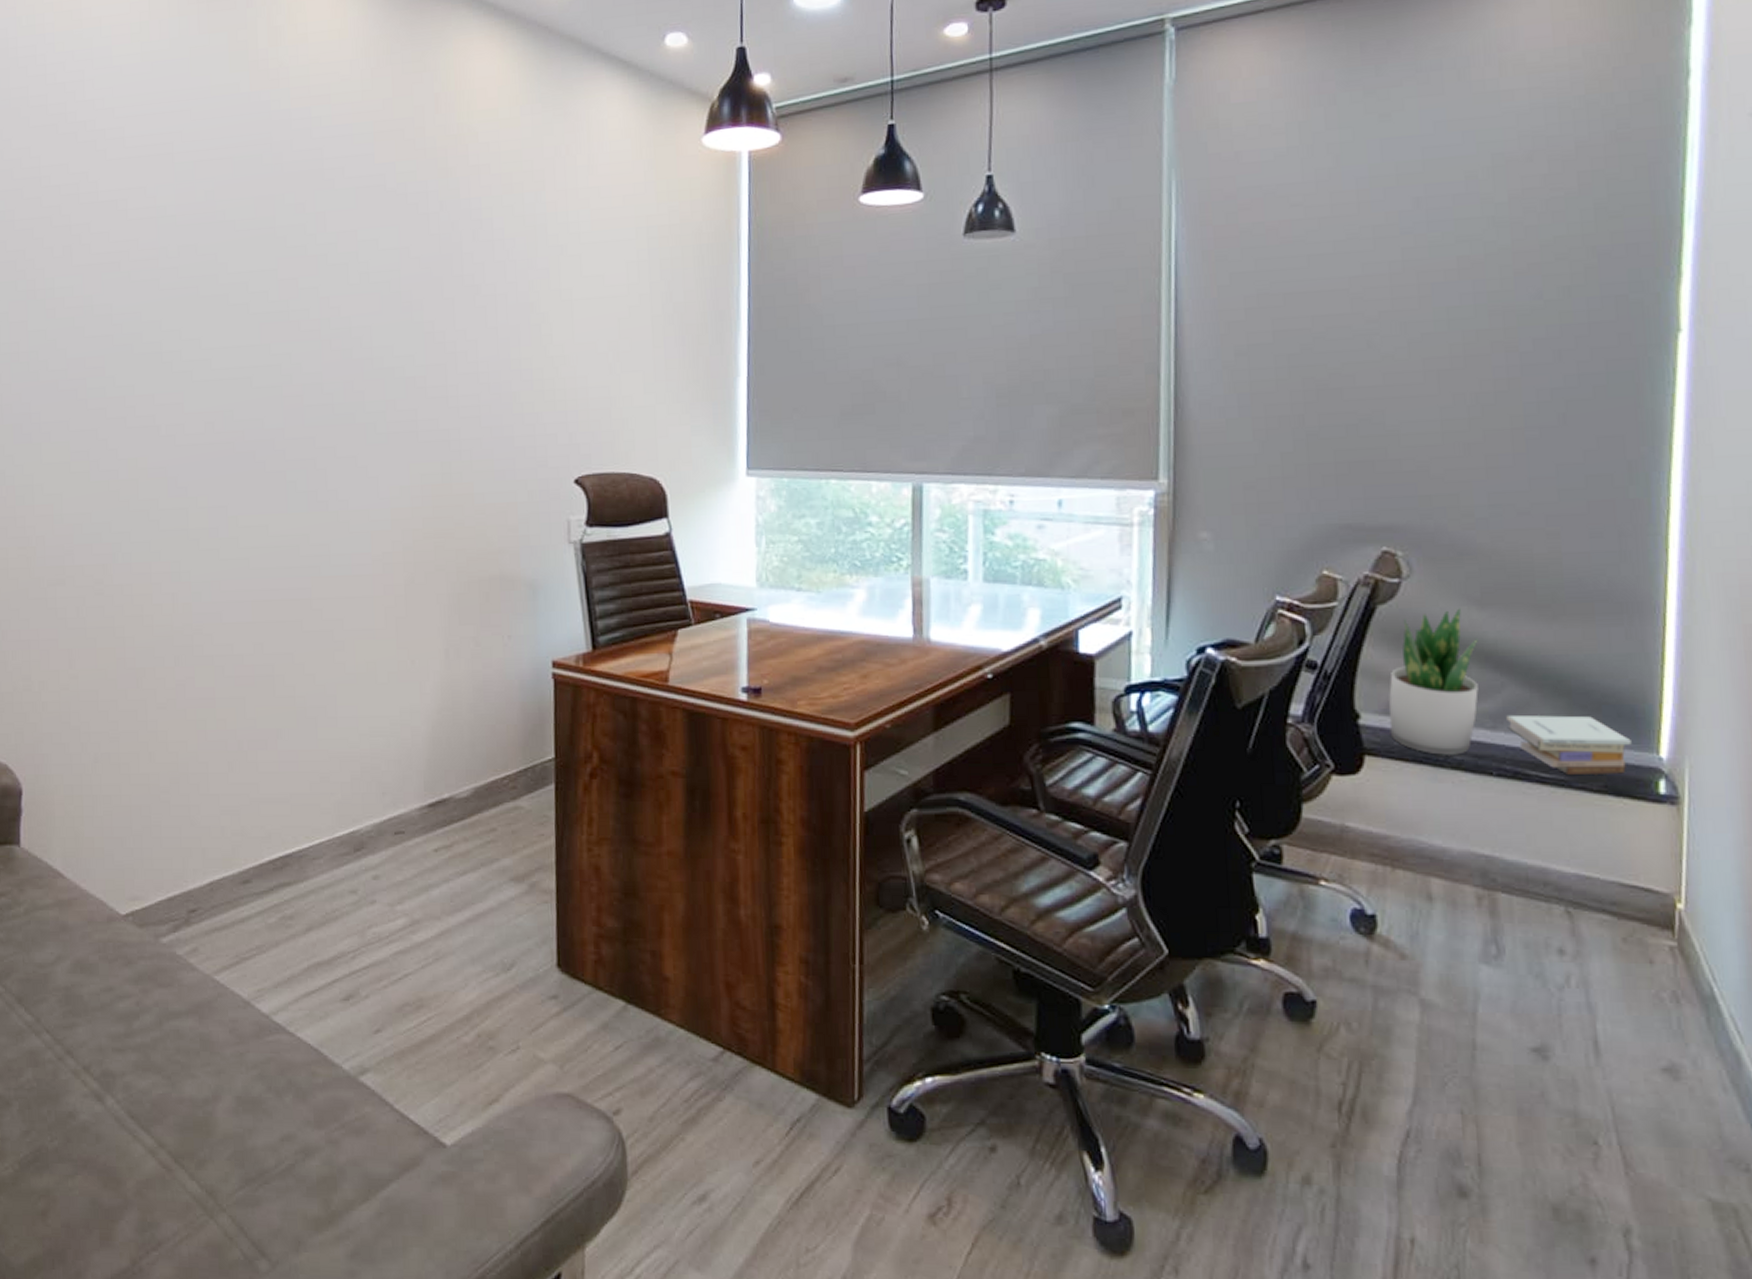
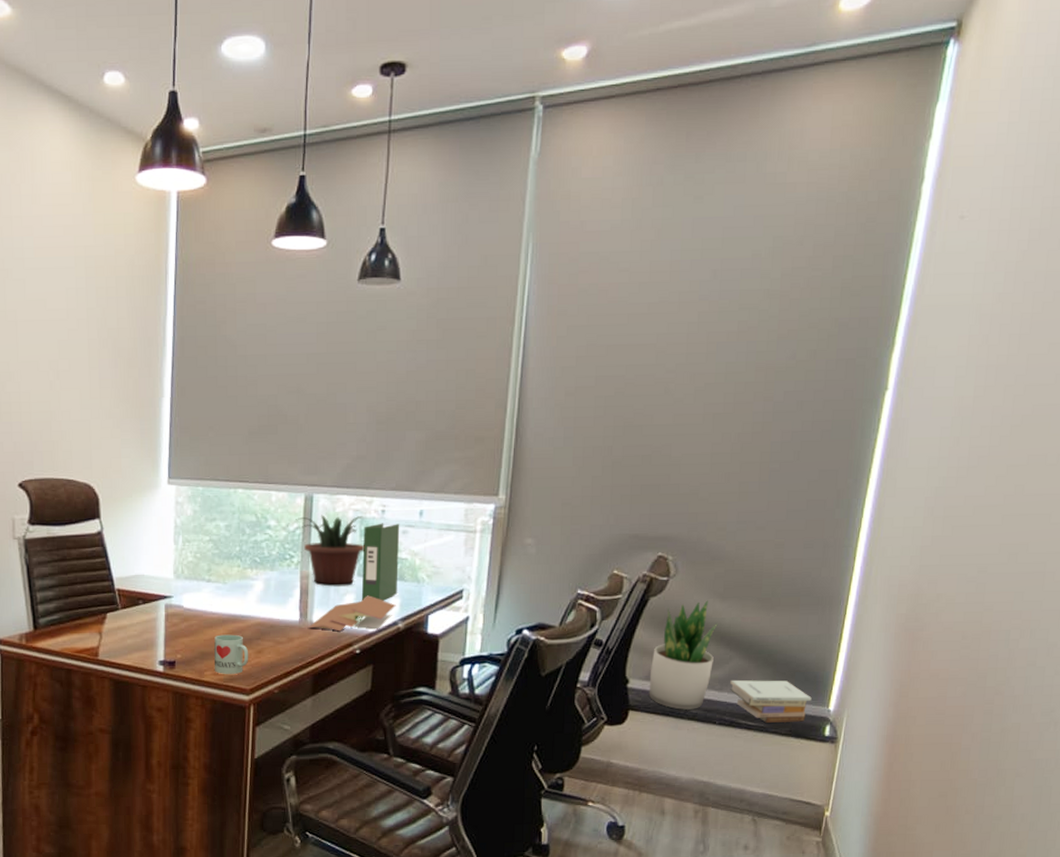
mug: none [808,654,852,704] -> present [213,634,249,674]
potted plant: none [902,508,991,595] -> present [296,515,365,587]
papers: none [923,605,1035,651] -> present [307,595,396,632]
binder: none [988,516,1036,612] -> present [361,523,400,601]

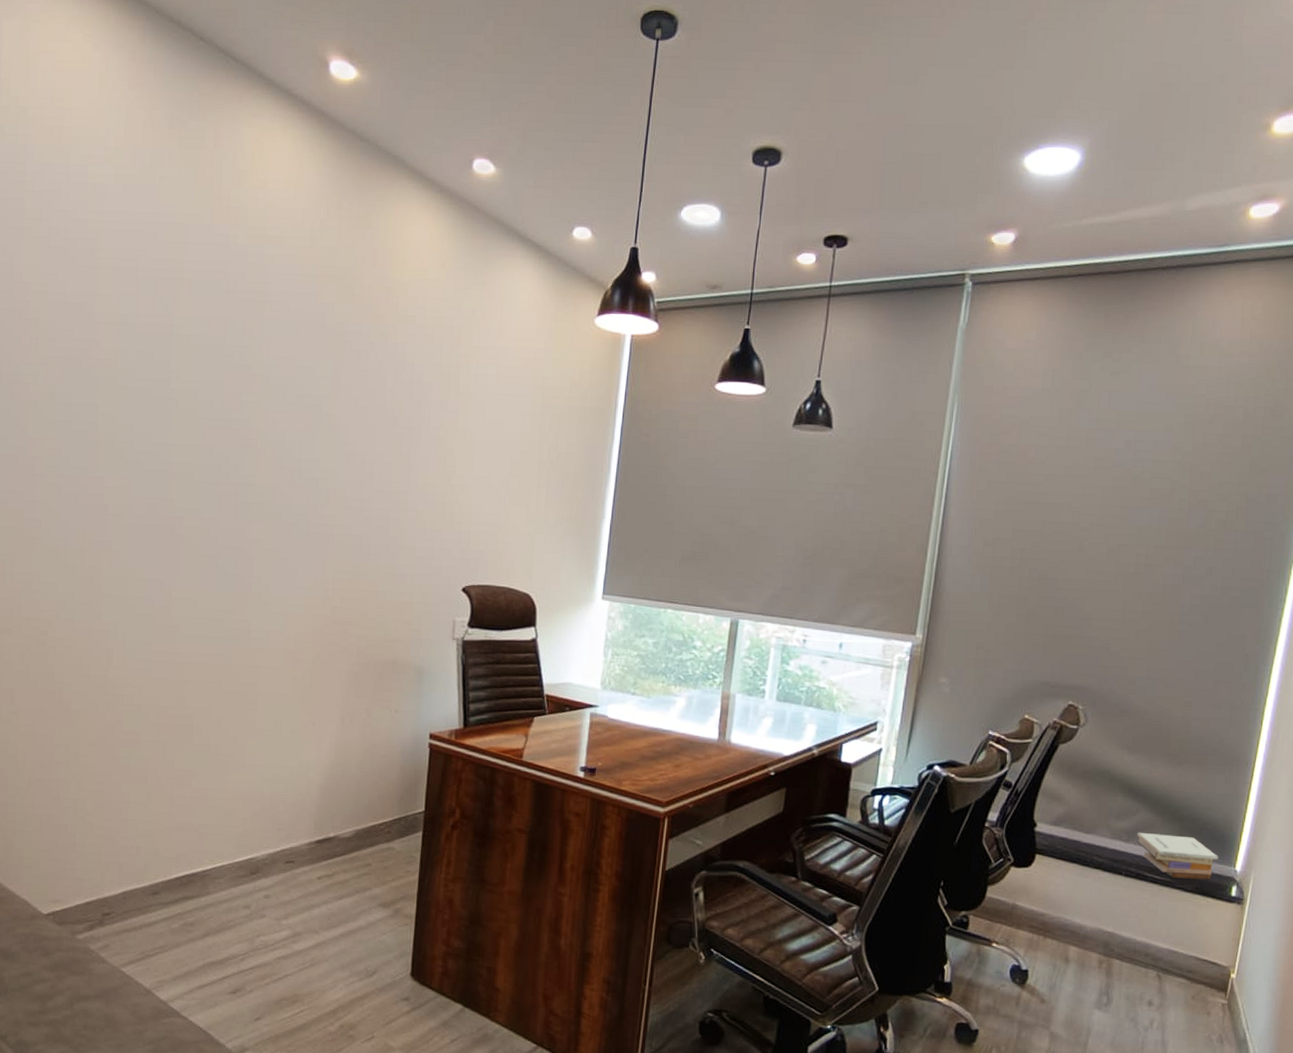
mug: present [213,634,249,674] -> none [632,746,667,786]
potted plant: present [296,515,365,587] -> none [720,639,785,710]
papers: present [307,595,396,632] -> none [725,720,812,753]
binder: present [361,523,400,601] -> none [778,652,820,727]
planter: present [648,600,718,710] -> none [1056,751,1126,858]

